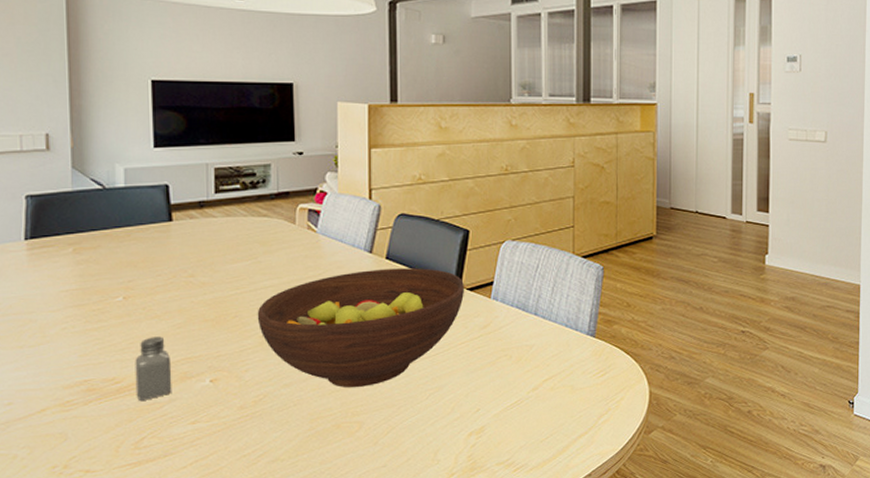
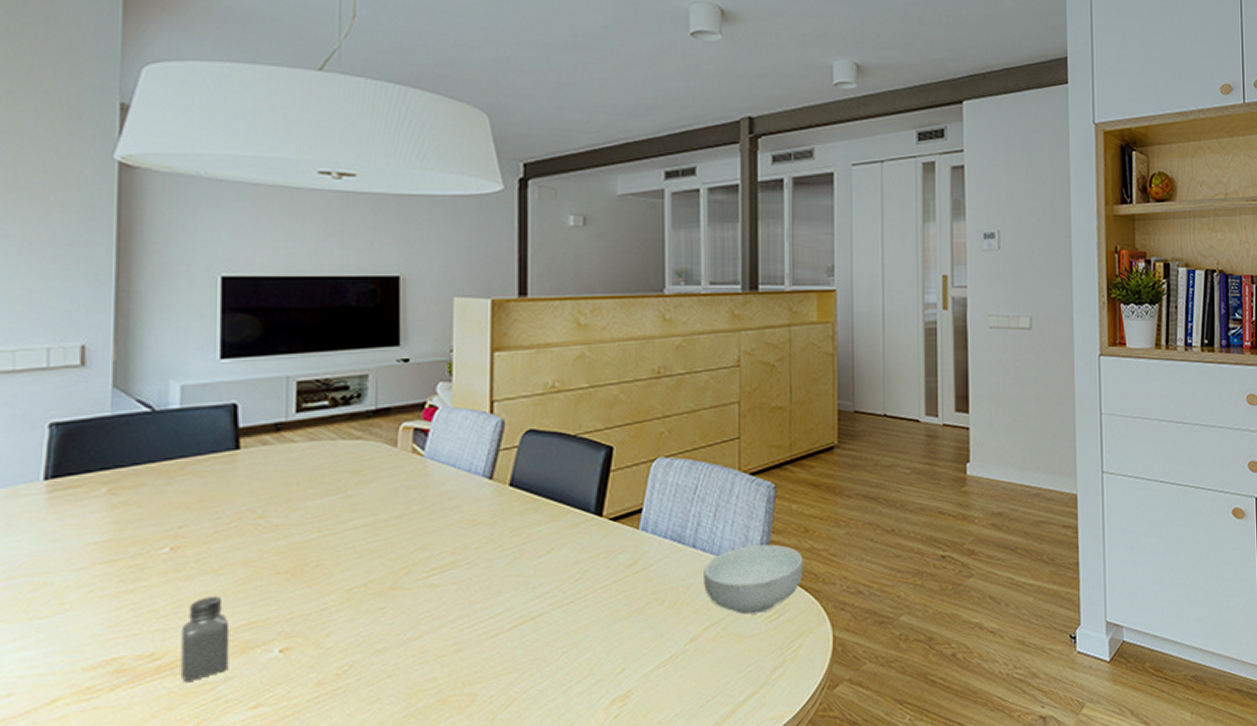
fruit bowl: present [257,268,464,387] -> none [344,495,606,651]
cereal bowl: none [544,315,626,371] -> present [704,544,804,615]

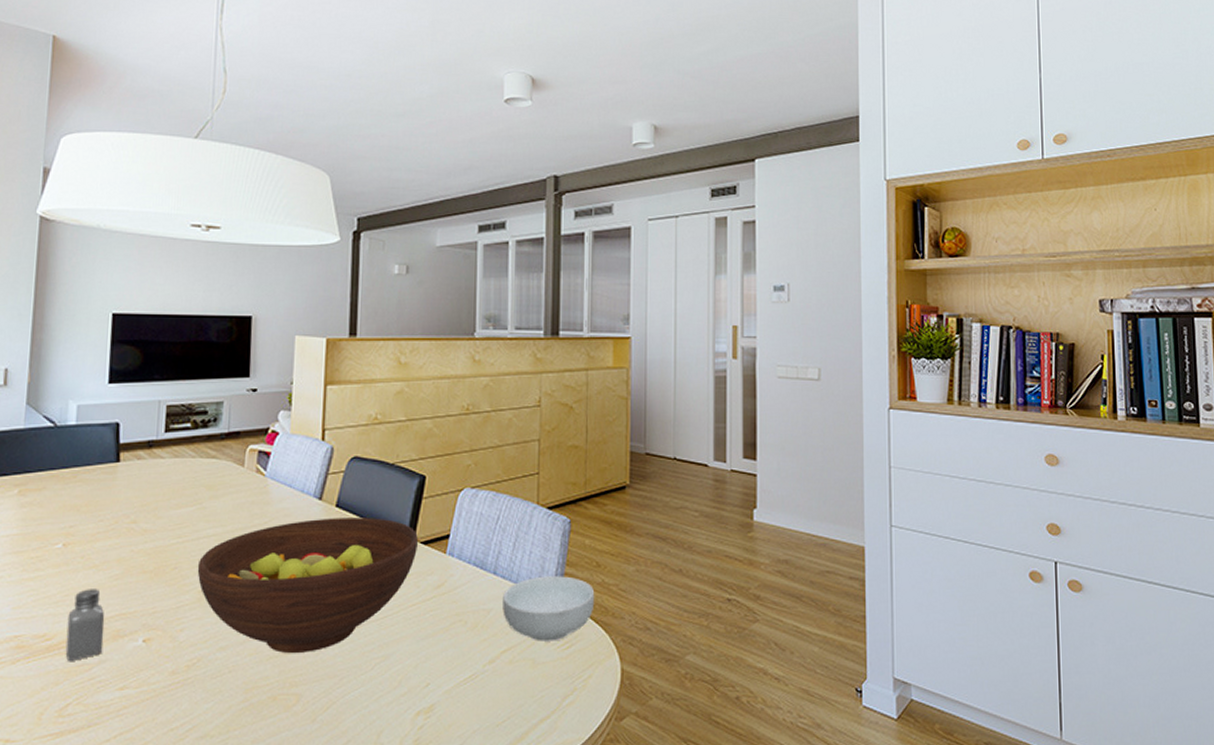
fruit bowl: none [344,495,606,651] -> present [197,518,418,653]

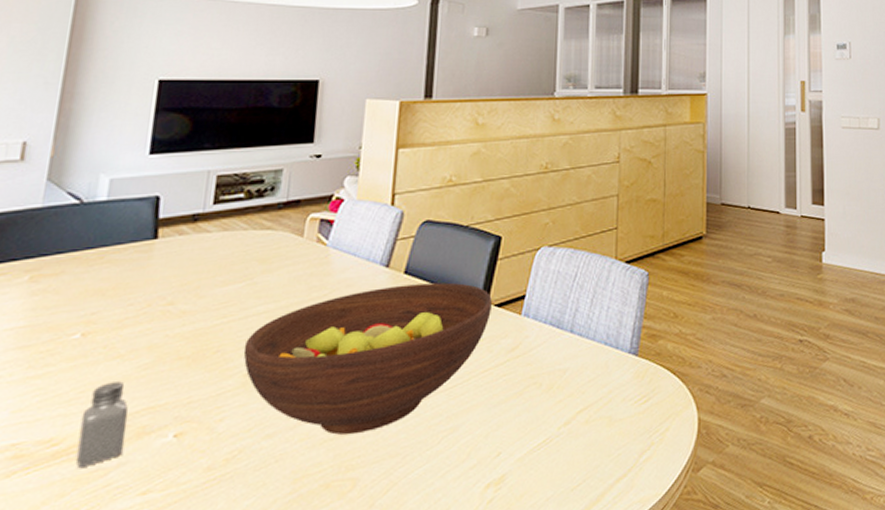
cereal bowl: present [503,576,595,641] -> none [579,329,672,398]

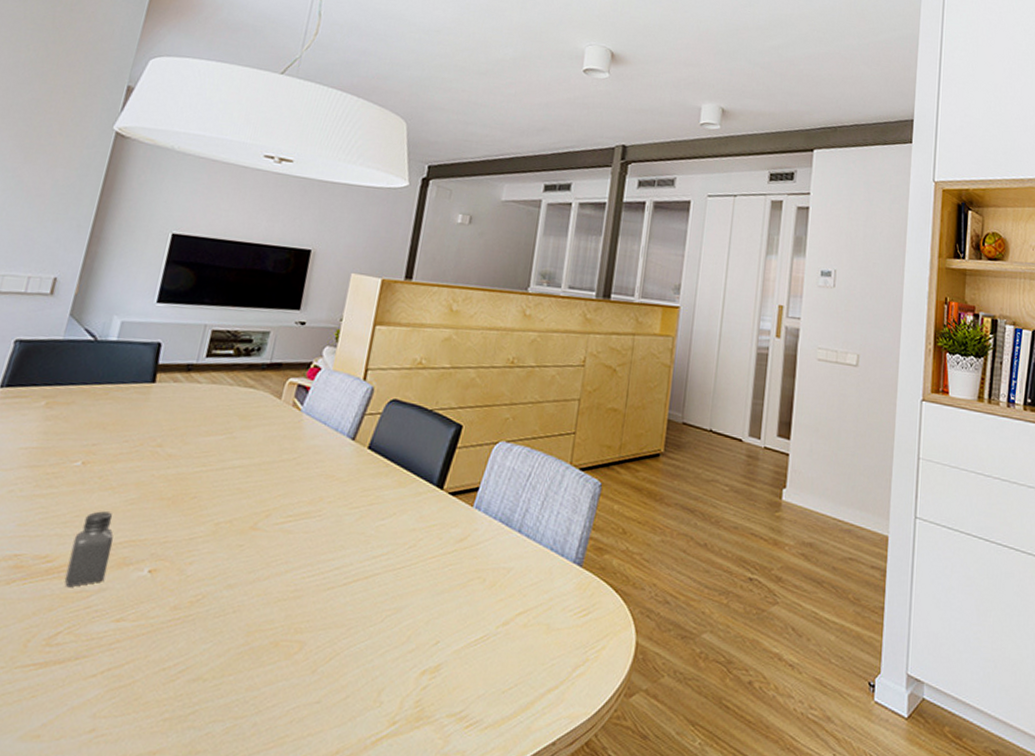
fruit bowl: present [243,282,492,435] -> none [216,459,447,598]

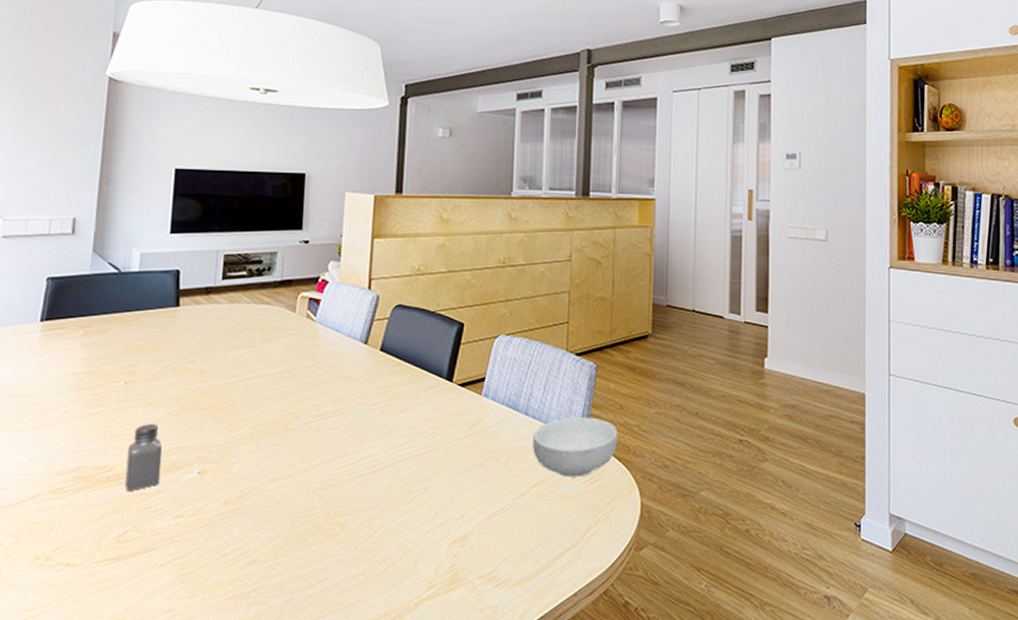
cereal bowl: none [523,538,618,608] -> present [533,417,618,477]

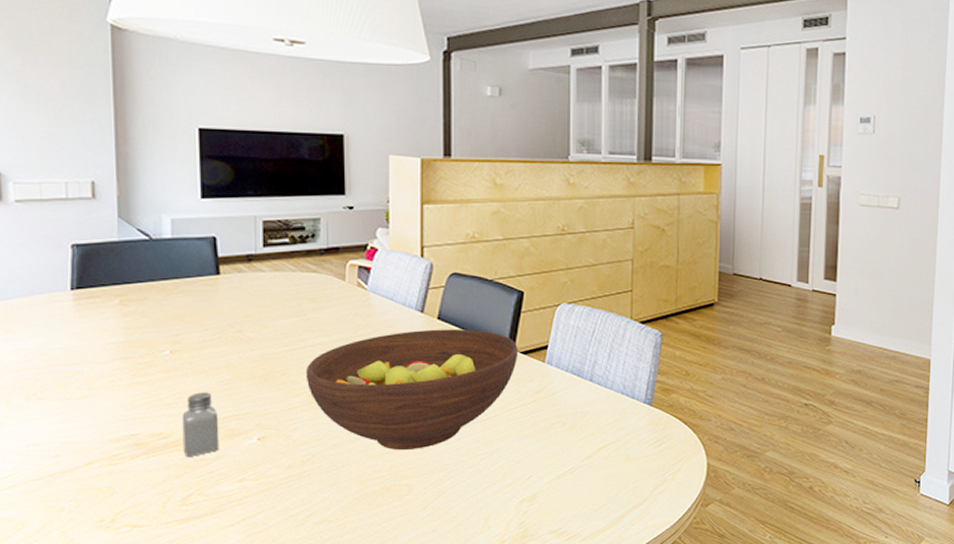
fruit bowl: none [250,361,456,485] -> present [305,329,517,450]
cereal bowl: present [533,417,618,477] -> none [599,383,684,440]

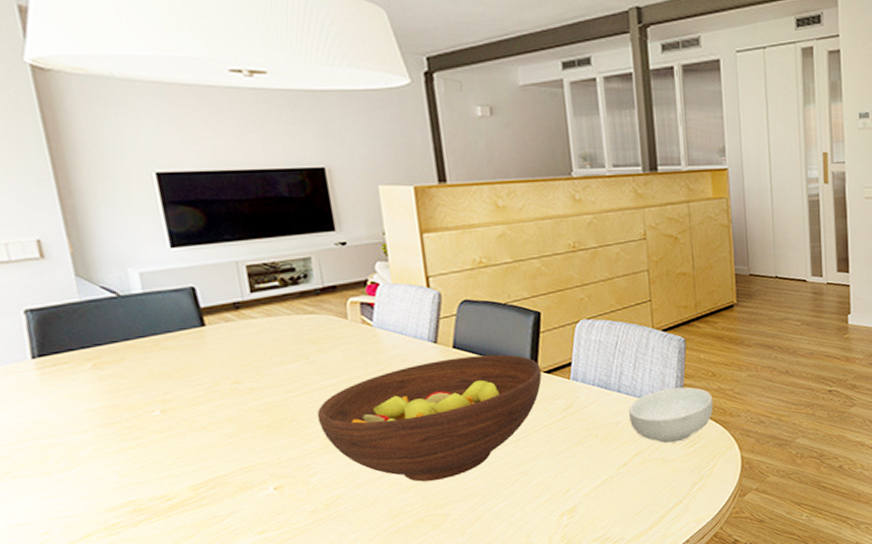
saltshaker: present [182,392,220,457] -> none [184,448,233,516]
cereal bowl: none [599,383,684,440] -> present [629,387,714,443]

